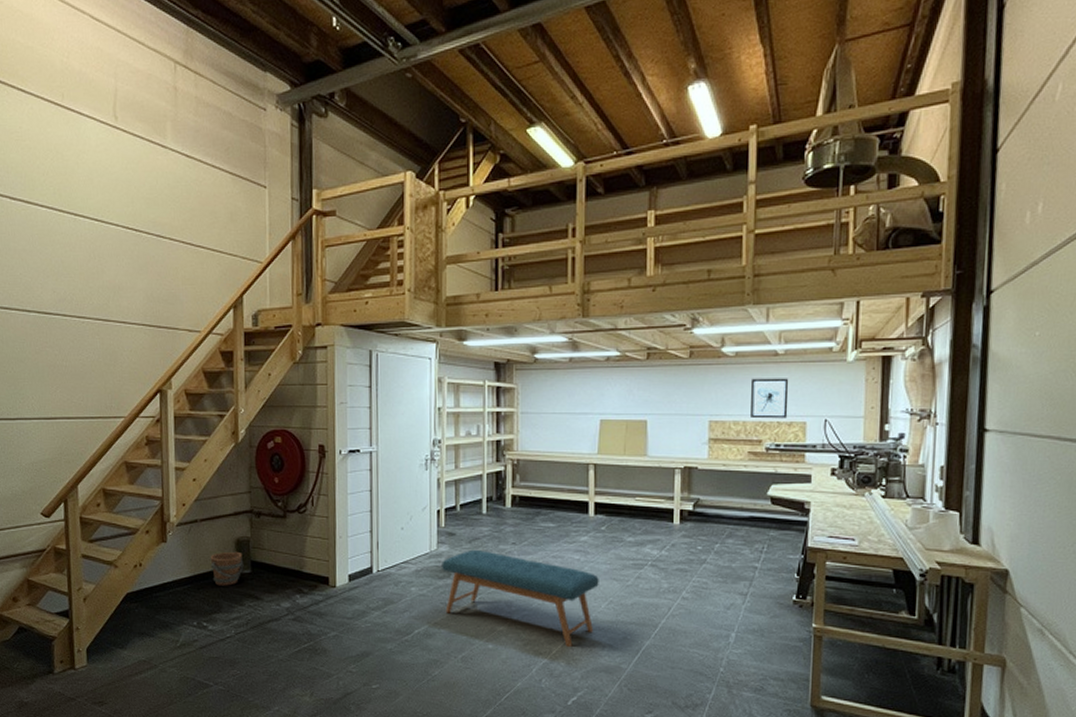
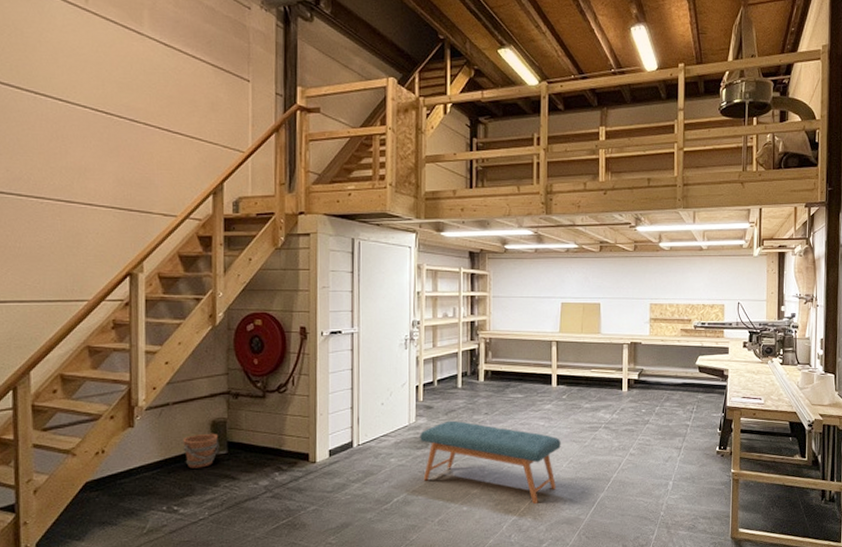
wall art: present [750,378,789,419] -> none [682,269,711,302]

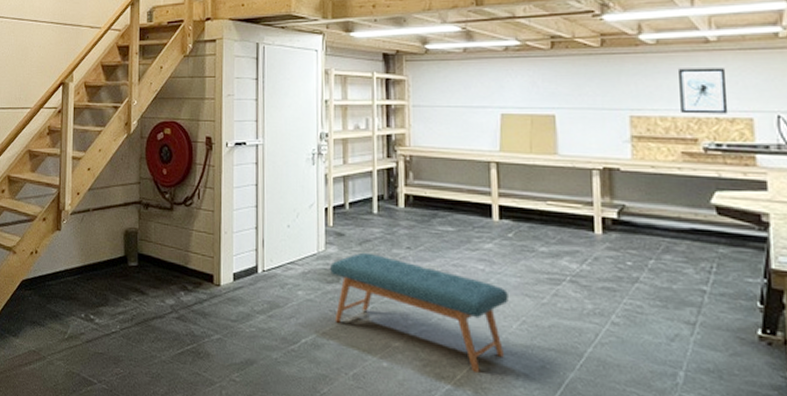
bucket: present [182,433,220,469] -> none [100,243,131,278]
wall art: none [682,269,711,302] -> present [677,68,729,114]

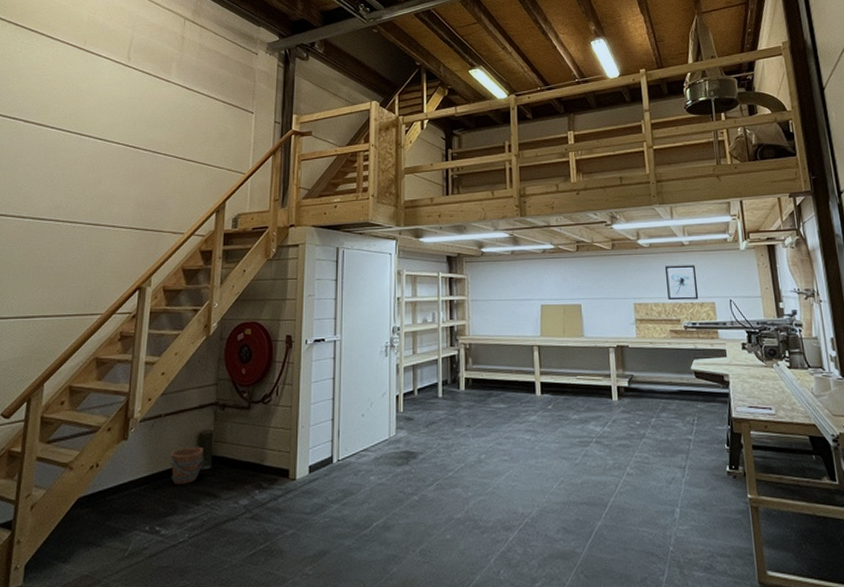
bucket: none [100,243,131,278] -> present [170,446,204,485]
bench: present [330,252,509,373] -> none [400,433,550,532]

